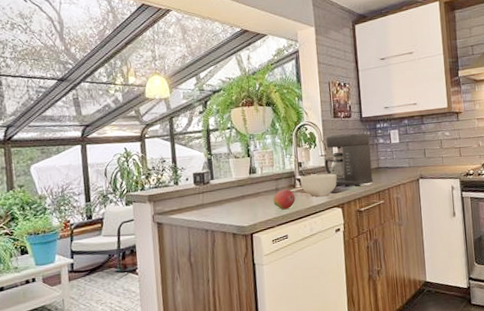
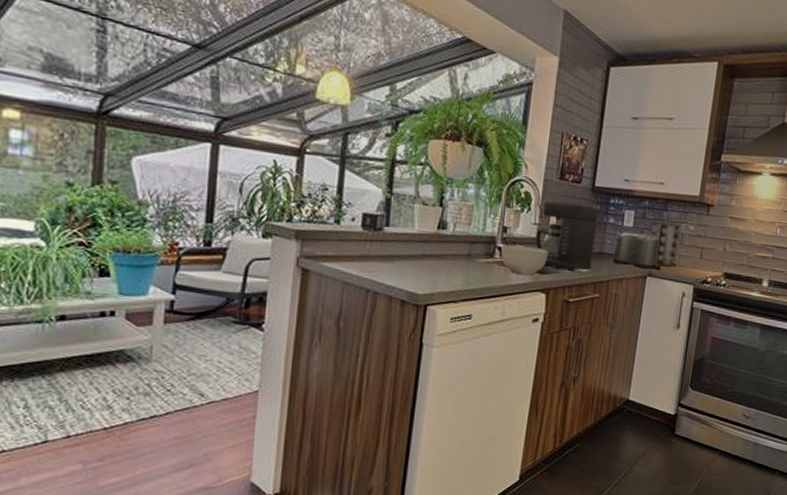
fruit: present [273,188,296,210] -> none [461,256,491,283]
toaster: none [388,145,430,174] -> present [612,231,661,270]
spice rack: none [412,128,442,169] -> present [650,216,683,267]

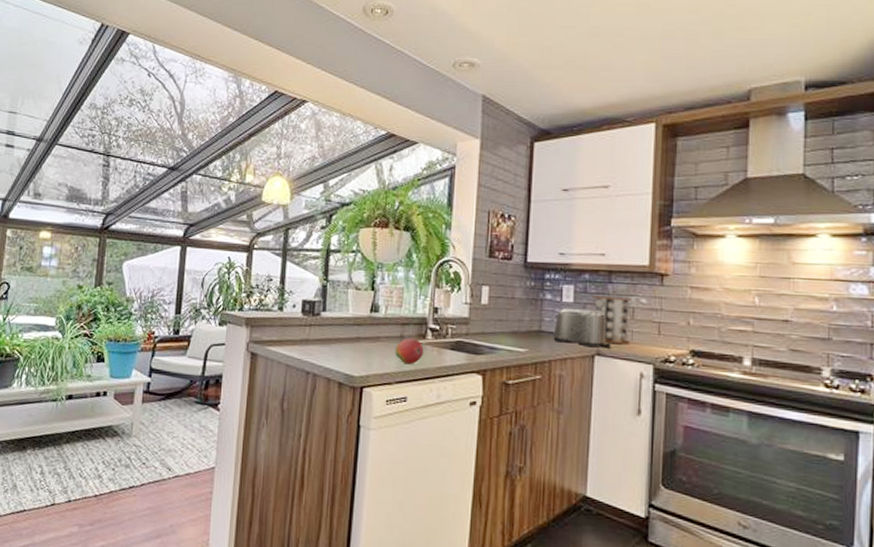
fruit: none [461,256,491,283] -> present [395,337,424,365]
bowl: present [501,244,549,276] -> none [433,325,483,357]
coffee maker: present [535,200,598,270] -> none [467,279,533,350]

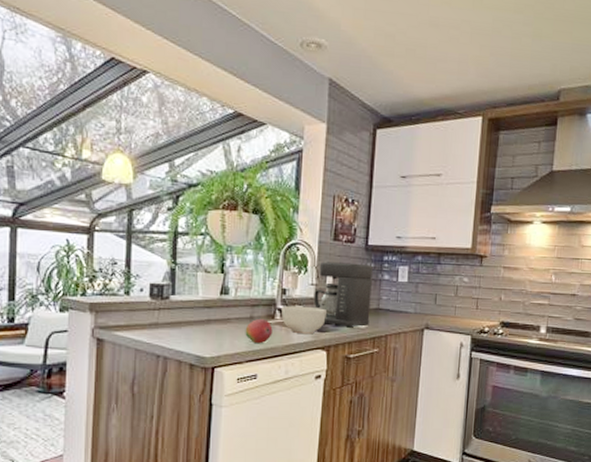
bowl: none [433,325,483,357] -> present [281,305,328,335]
coffee maker: none [467,279,533,350] -> present [313,261,373,327]
toaster: present [553,307,611,349] -> none [389,287,438,323]
spice rack: present [593,289,633,345] -> none [424,270,457,319]

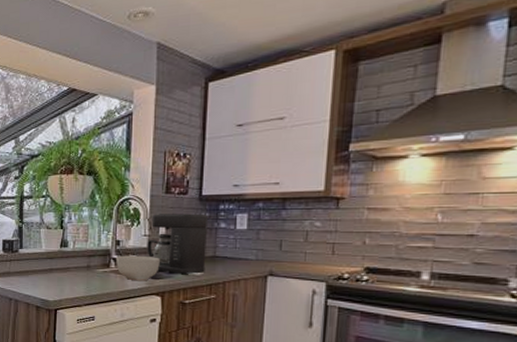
fruit: present [245,318,273,344] -> none [83,267,108,290]

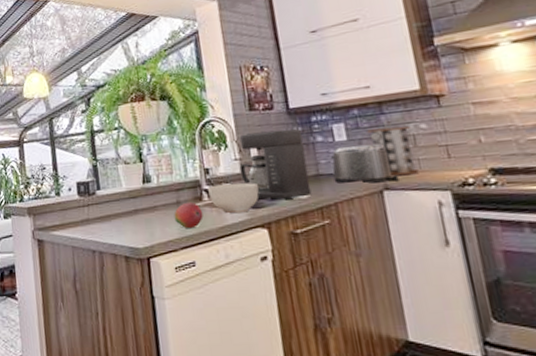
fruit: none [83,267,108,290] -> present [173,201,203,229]
toaster: none [227,234,284,269] -> present [331,144,399,184]
spice rack: none [266,215,307,265] -> present [367,120,419,177]

